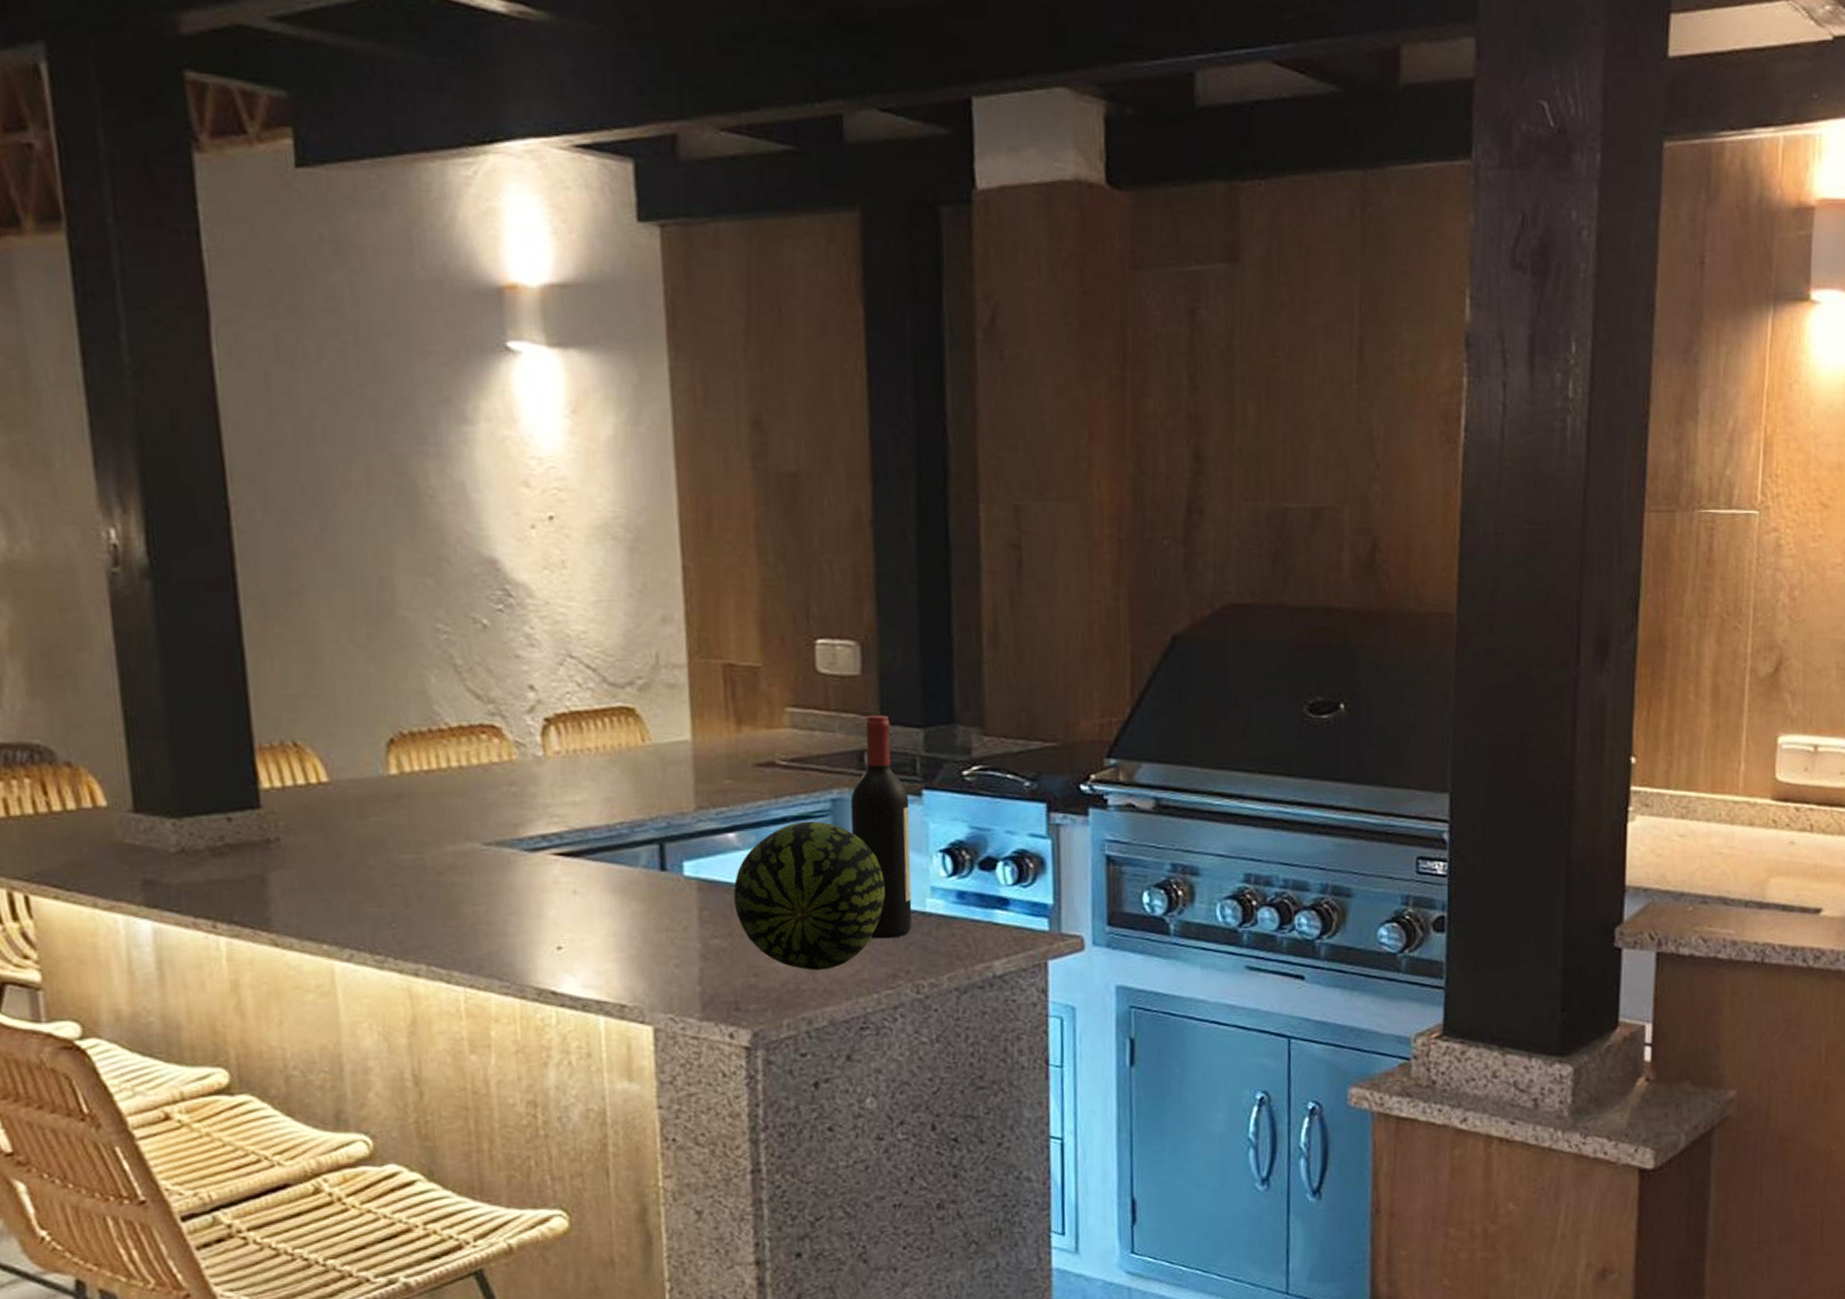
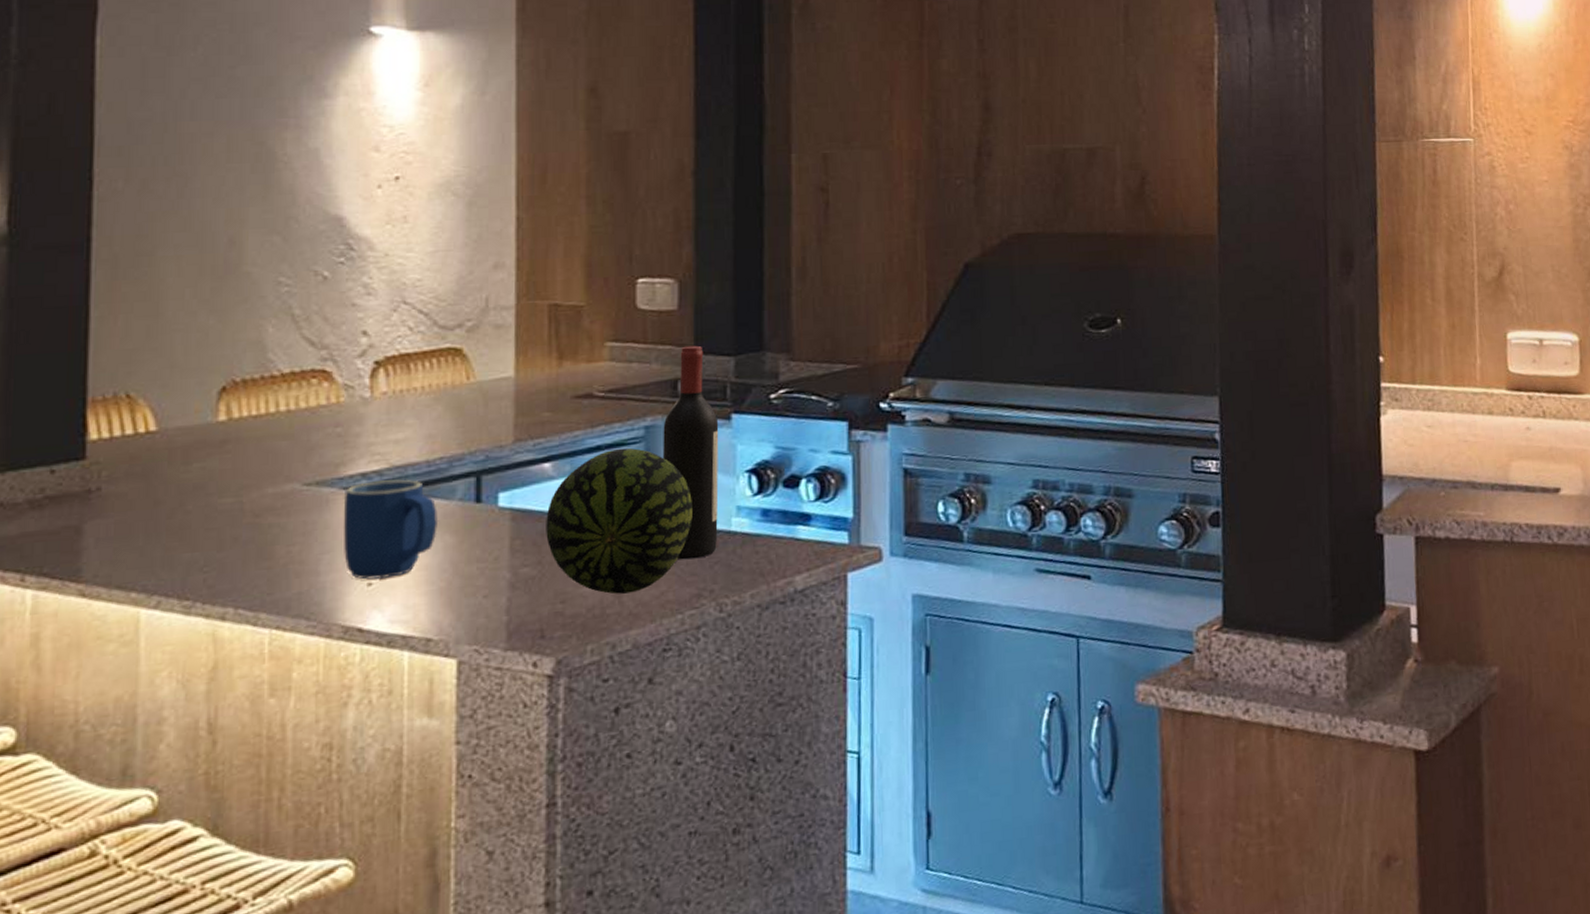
mug: none [525,843,624,944] -> present [343,479,437,580]

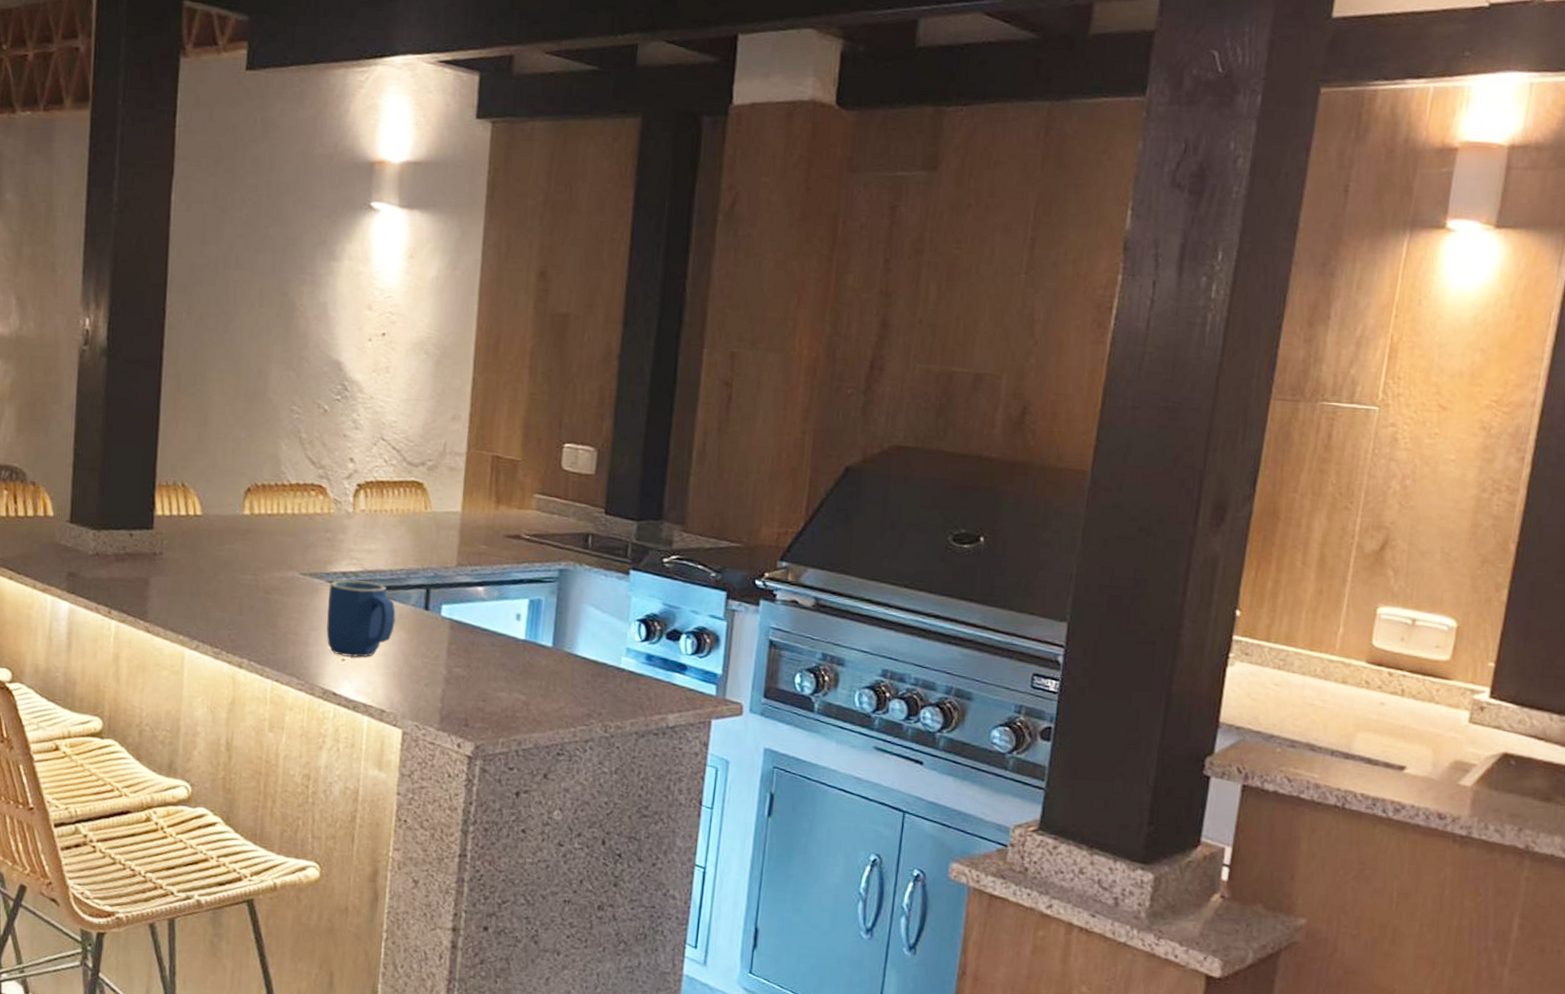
fruit: present [546,448,693,594] -> none [475,584,592,704]
wine bottle: present [663,345,719,560] -> none [571,506,619,686]

